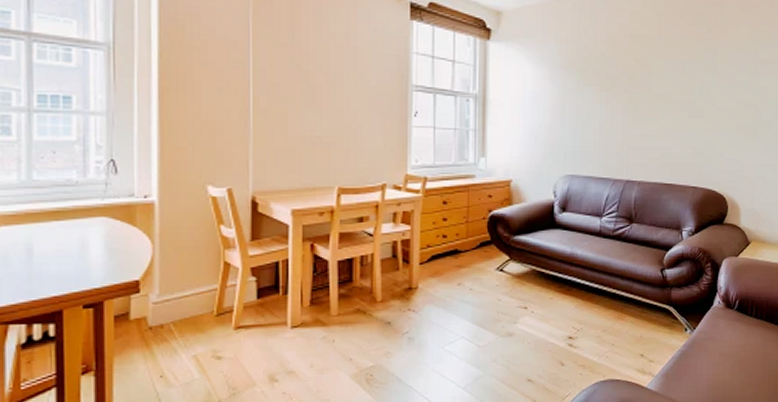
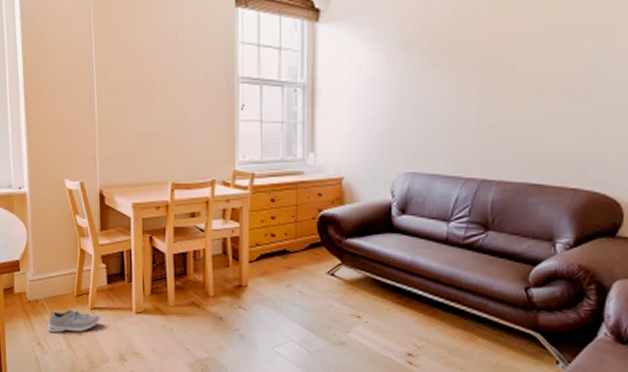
sneaker: none [175,330,247,360] -> present [47,308,101,333]

